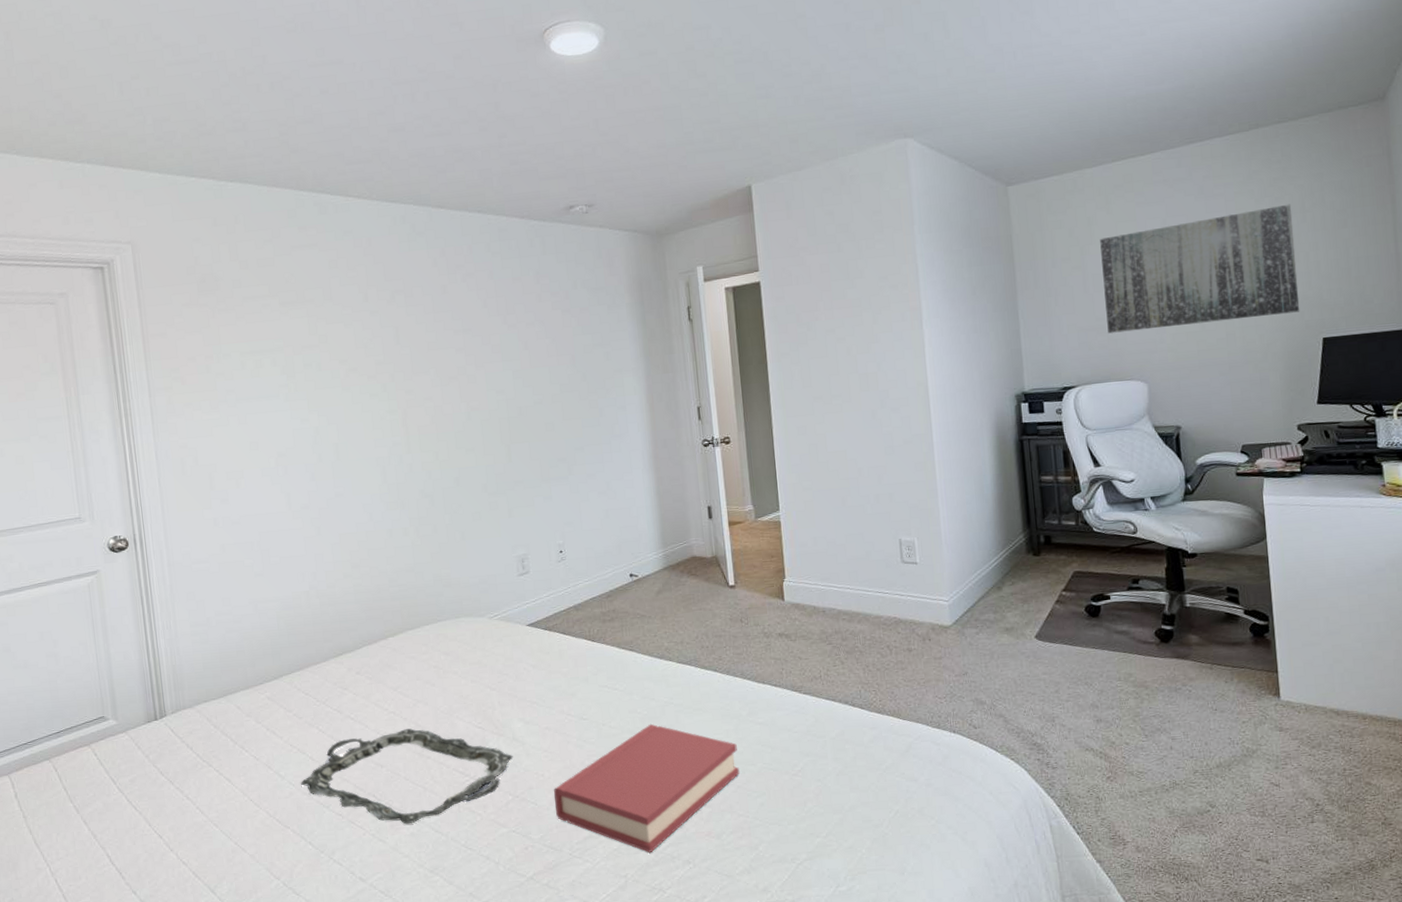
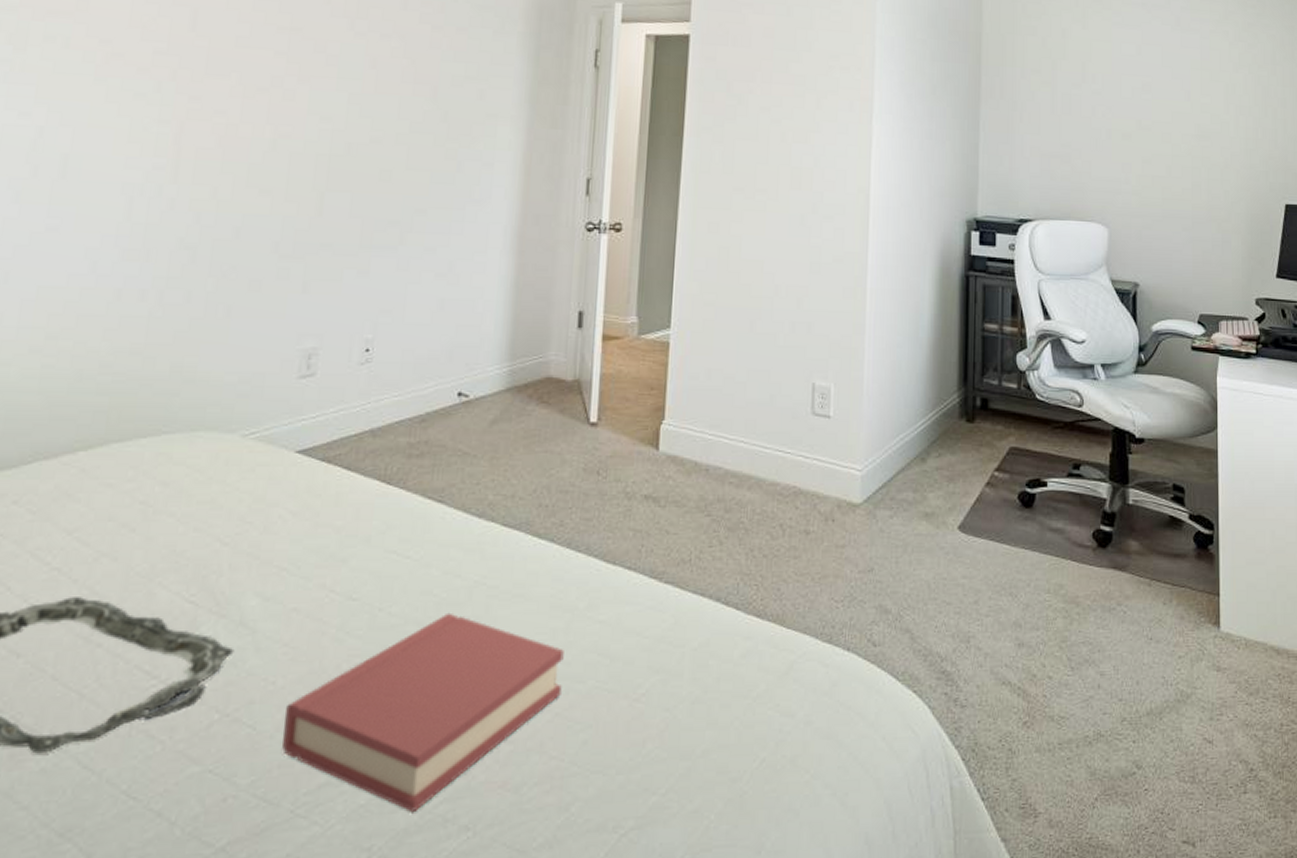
wall art: present [1100,204,1300,333] -> none [1072,53,1265,172]

